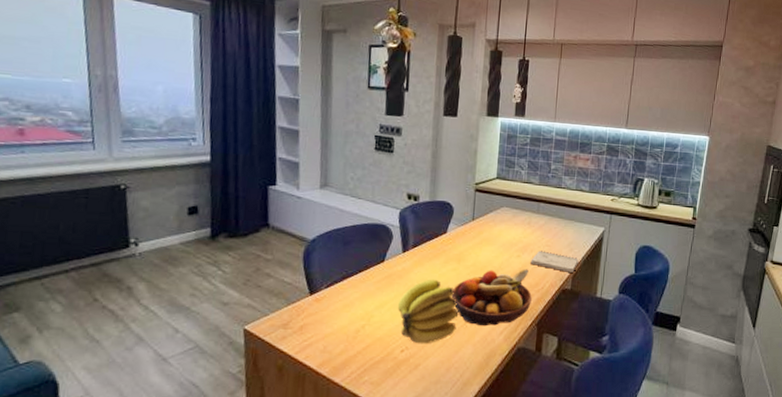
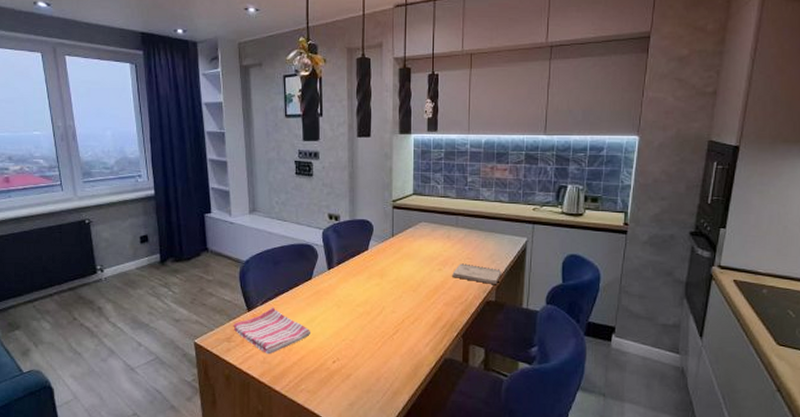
dish towel: none [291,291,380,343] -> present [233,307,311,355]
banana: present [397,279,459,344] -> none [326,294,385,356]
fruit bowl: present [451,269,532,327] -> none [376,282,456,339]

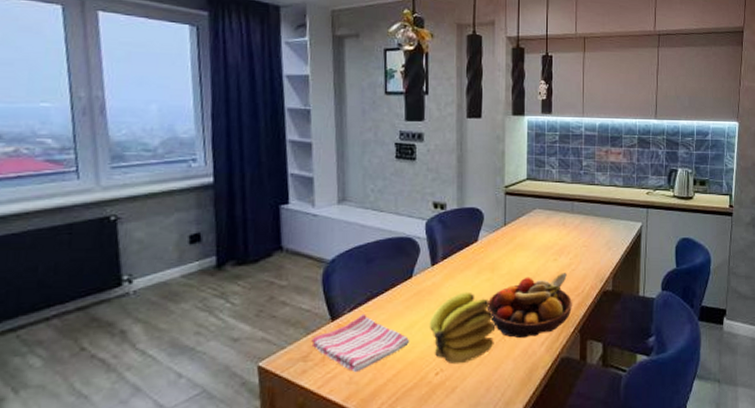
banana: none [326,294,385,356] -> present [429,291,496,365]
fruit bowl: none [376,282,456,339] -> present [486,273,572,339]
notebook: present [452,263,502,285] -> none [568,252,618,274]

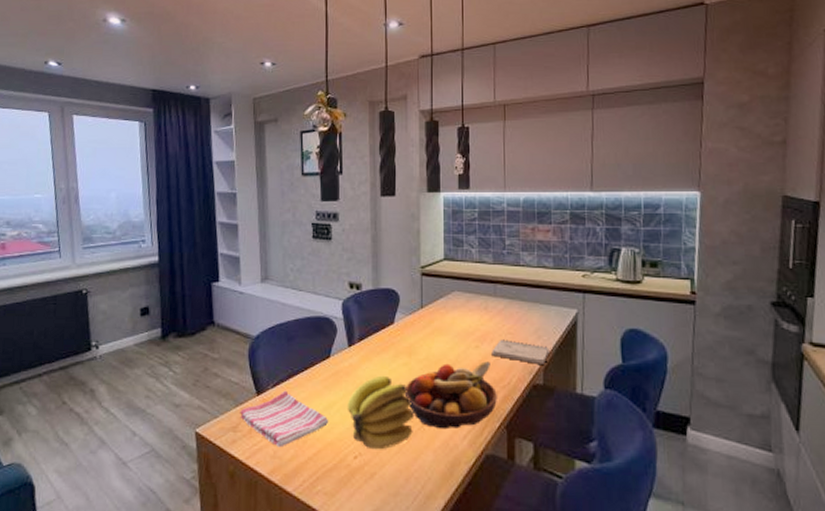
notebook: none [568,252,618,274] -> present [492,339,550,366]

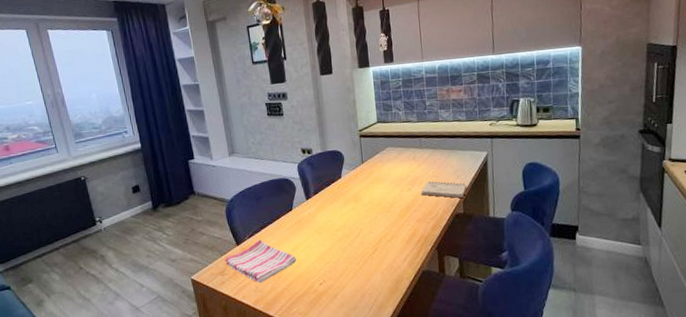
banana: present [347,375,414,450] -> none [310,219,364,277]
fruit bowl: present [404,361,497,430] -> none [354,200,428,256]

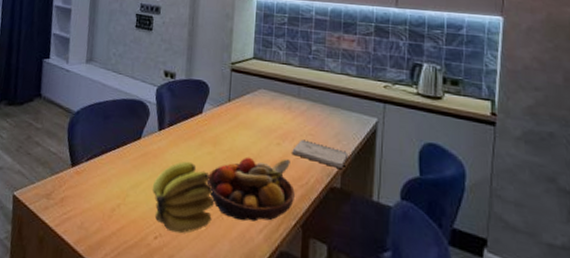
dish towel: present [225,239,297,284] -> none [54,165,135,219]
banana: none [310,219,364,277] -> present [152,161,214,234]
fruit bowl: none [354,200,428,256] -> present [206,157,295,222]

